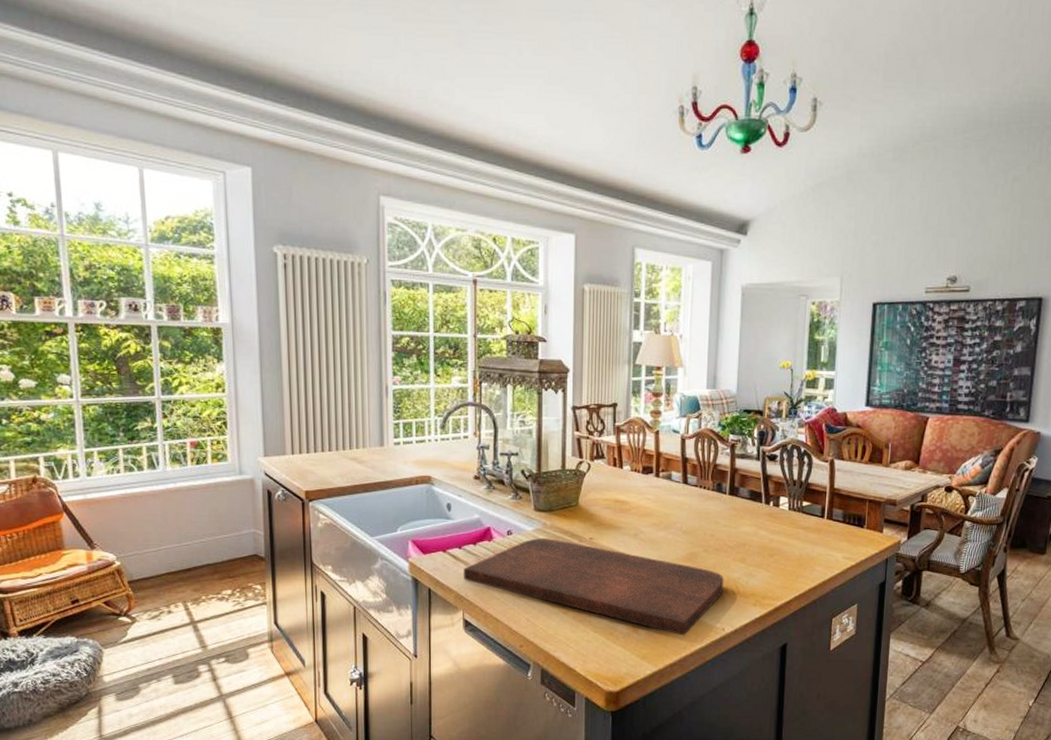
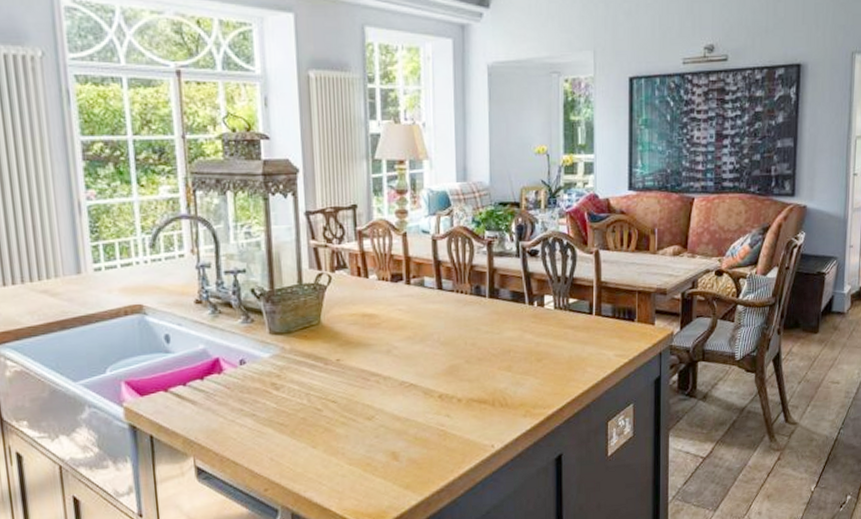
cutting board: present [463,538,724,636] -> none [190,364,490,458]

